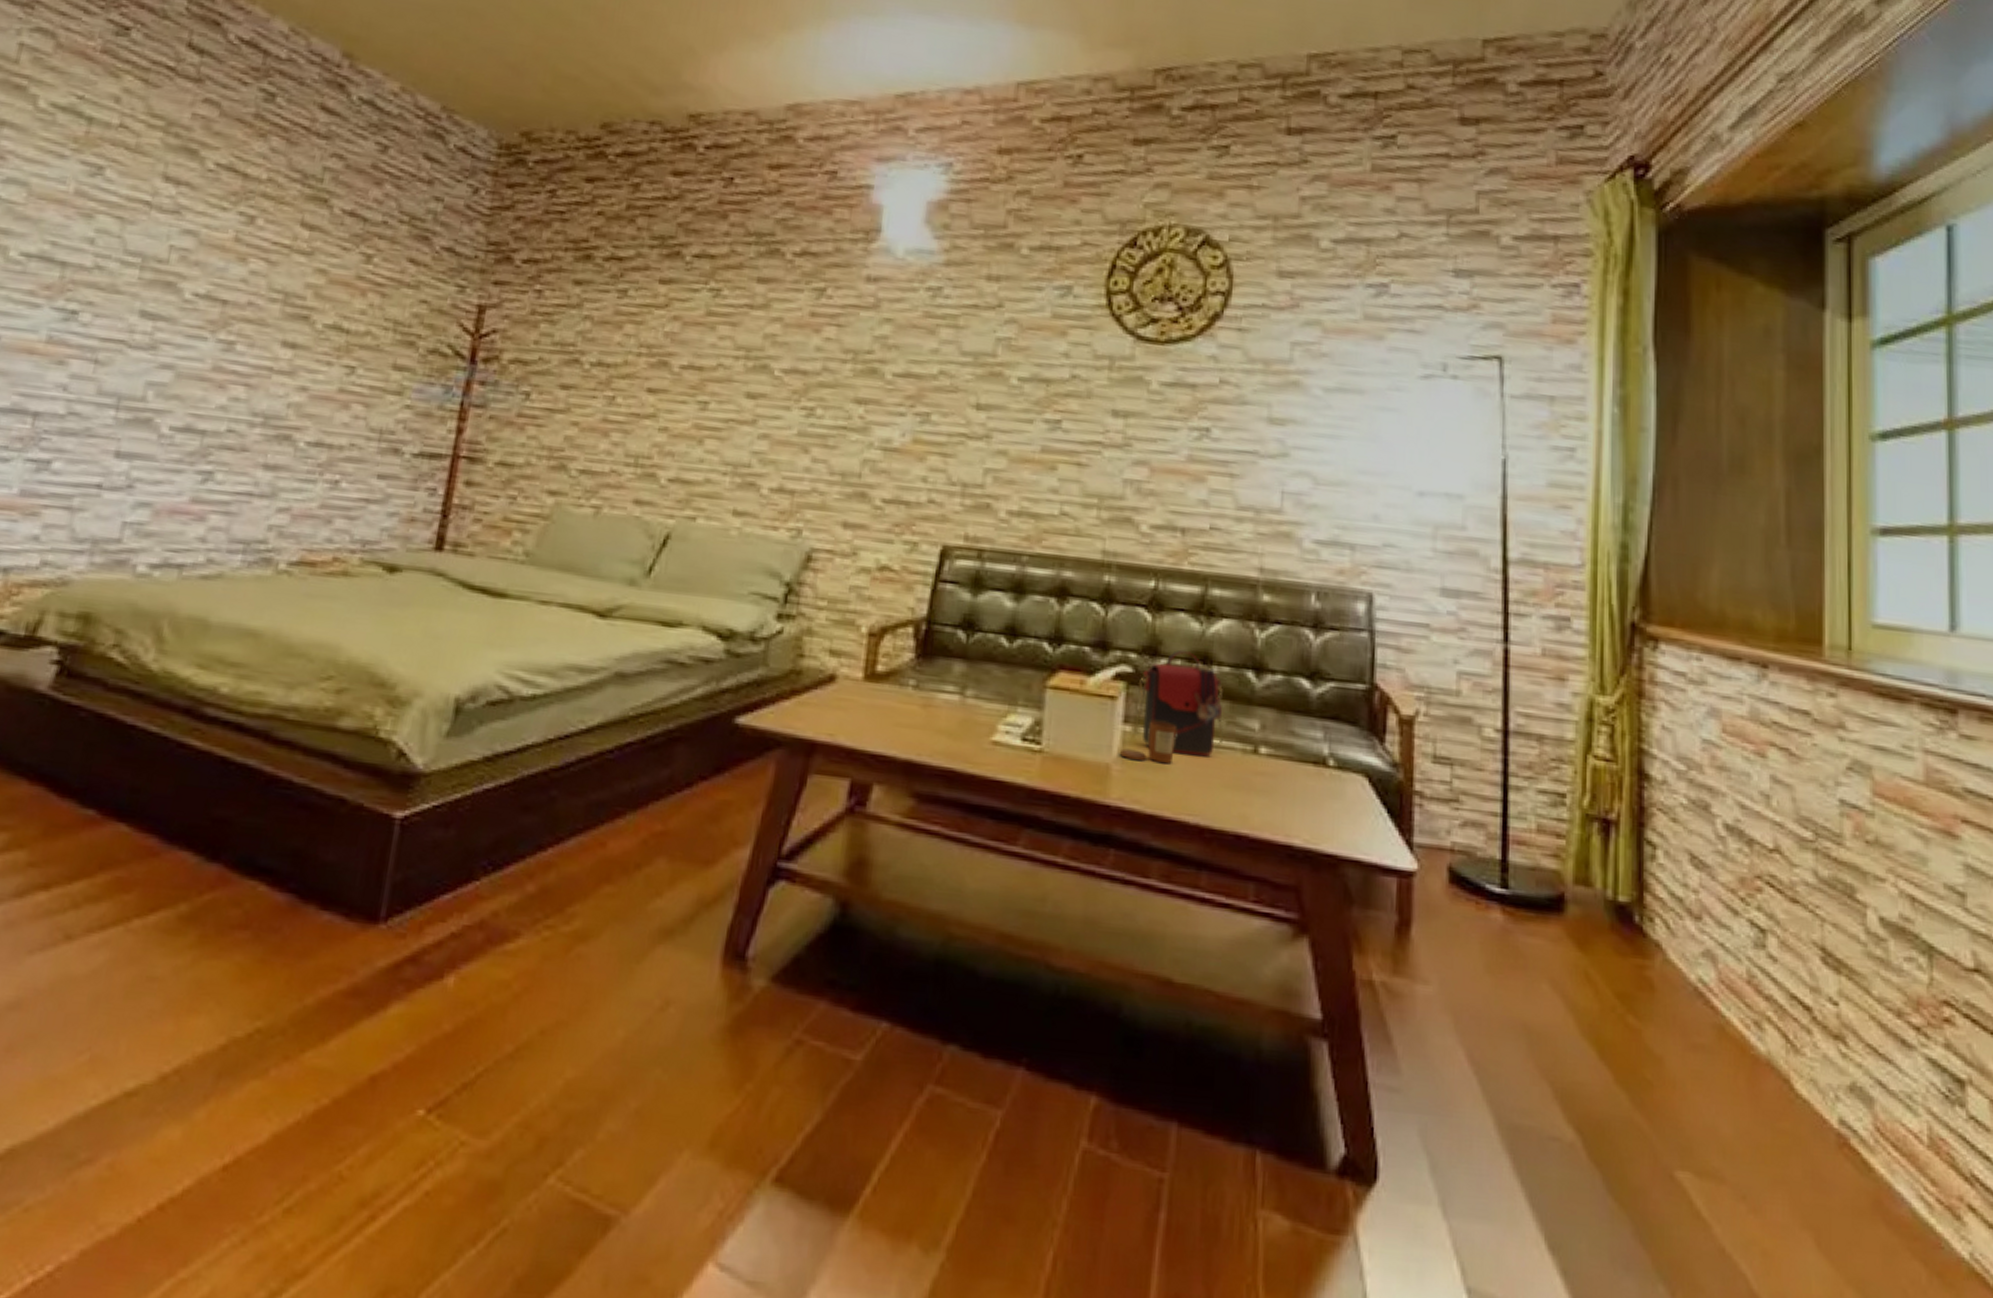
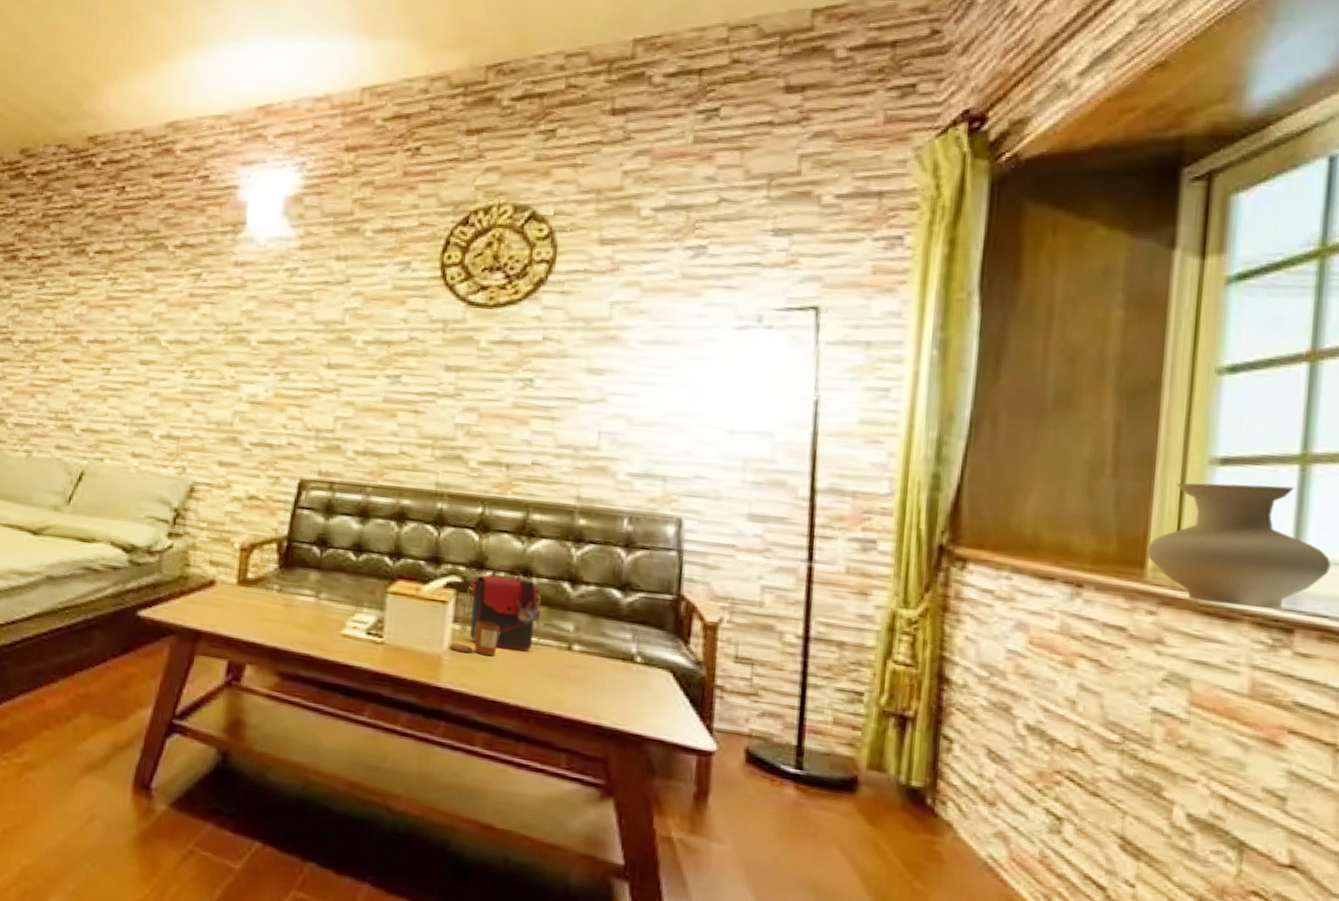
vase: none [1822,554,1984,688] -> present [1146,483,1332,609]

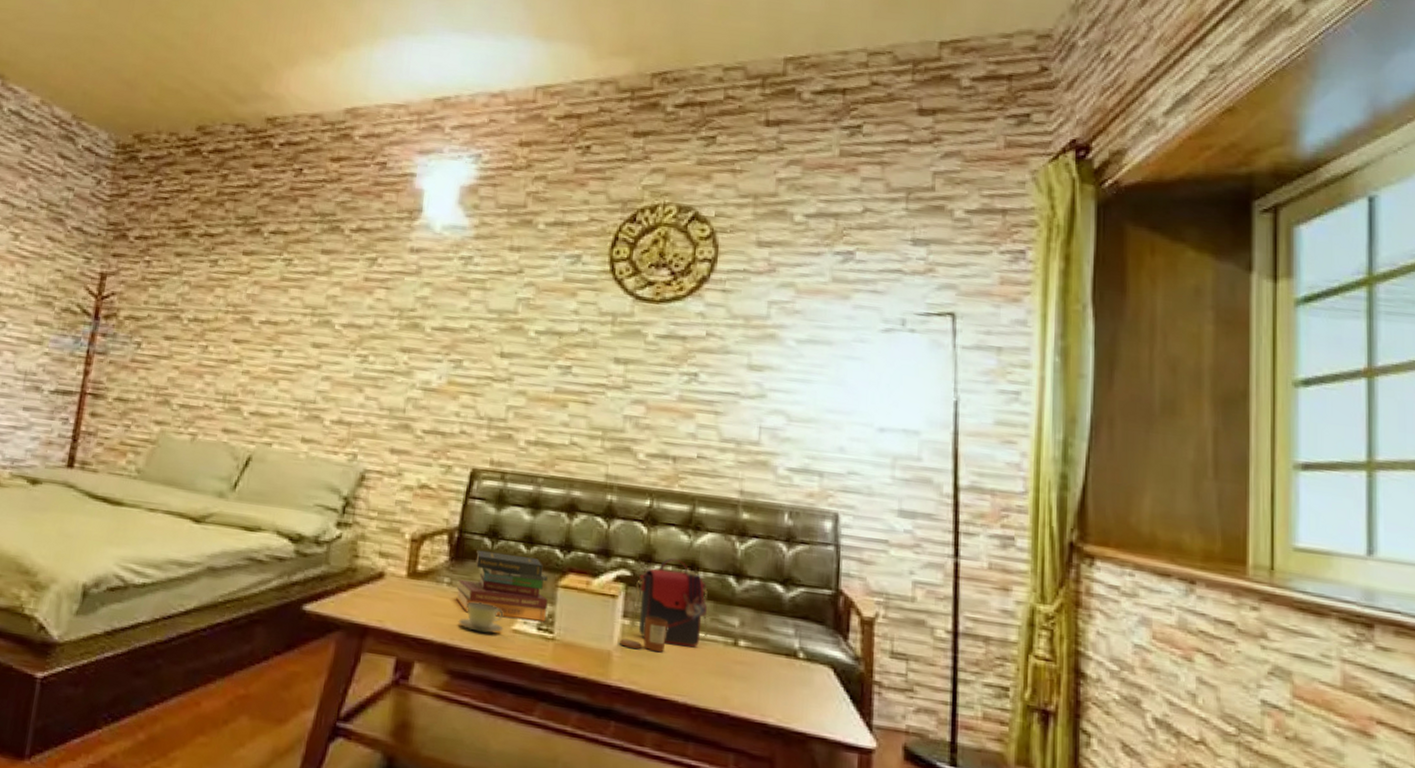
books: none [286,558,377,627] -> present [456,550,548,622]
teacup: none [288,607,333,637] -> present [458,601,504,633]
vase: present [1146,483,1332,609] -> none [1247,486,1400,605]

